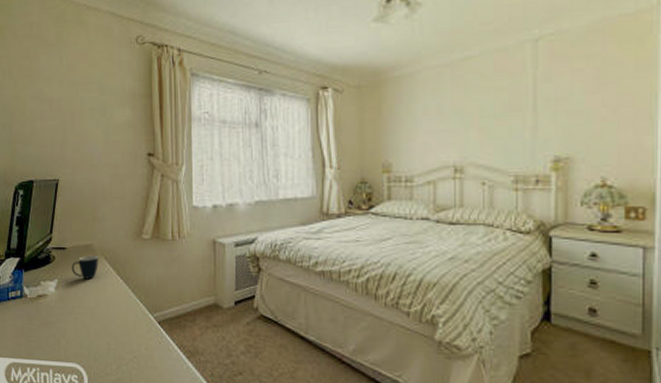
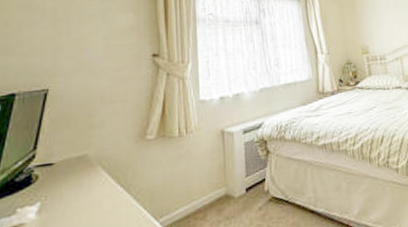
mug: present [71,255,98,280] -> none [59,165,94,196]

